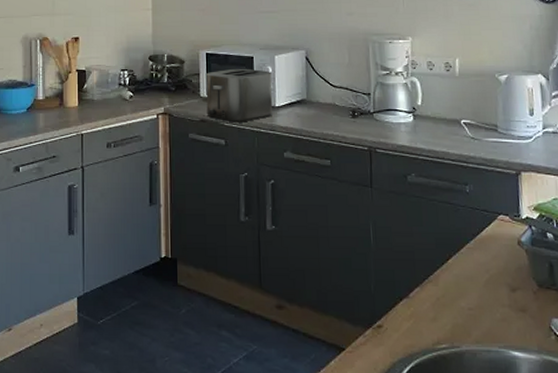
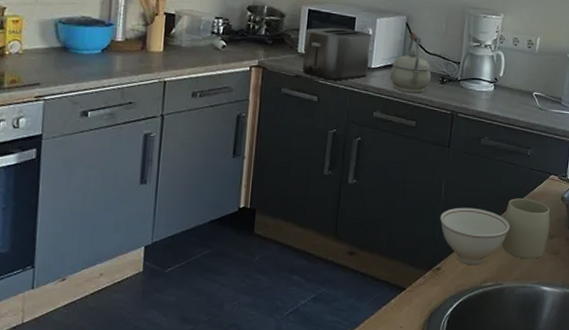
kettle: none [296,66,341,130] -> present [390,32,432,93]
bowl: none [373,254,458,323] -> present [440,207,510,266]
mug: none [449,243,510,317] -> present [502,198,551,259]

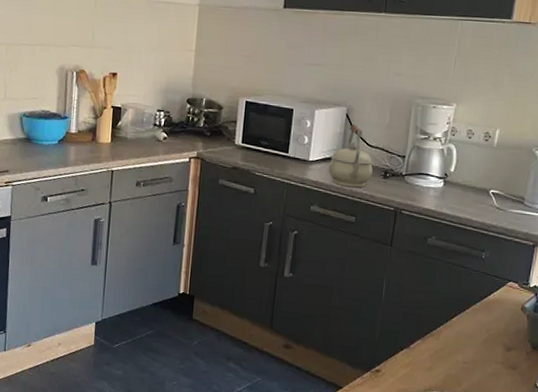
toaster: present [302,27,372,82] -> none [239,119,310,174]
bowl: present [440,207,510,266] -> none [380,309,459,372]
mug: present [502,198,551,259] -> none [449,304,508,372]

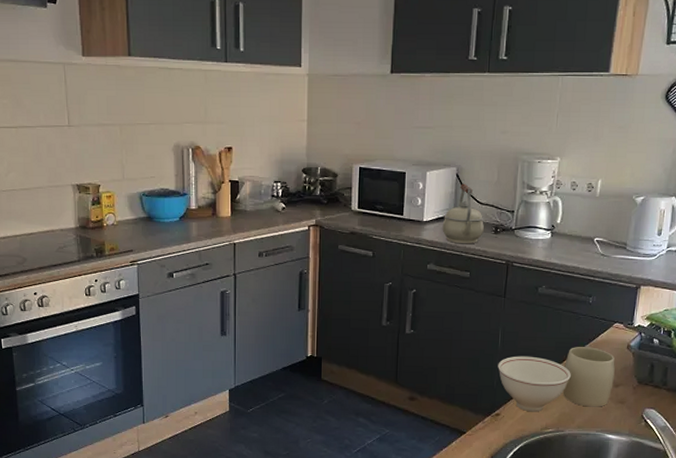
bowl: none [380,309,459,372] -> present [498,356,571,412]
mug: none [449,304,508,372] -> present [562,347,616,407]

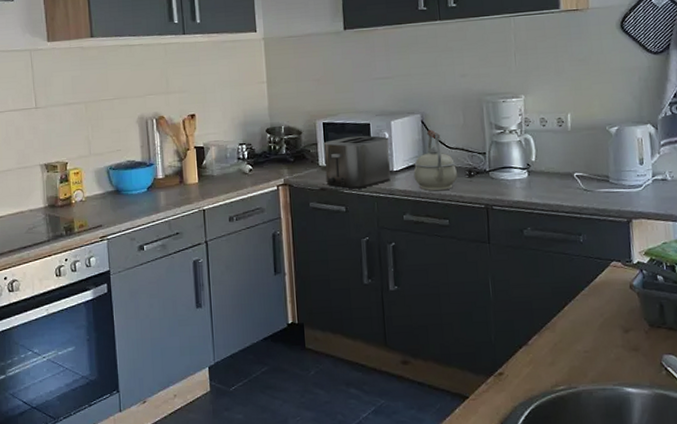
toaster: none [356,183,422,237] -> present [323,135,391,190]
bowl: present [498,356,571,412] -> none [493,305,574,368]
mug: present [562,347,616,407] -> none [565,290,623,358]

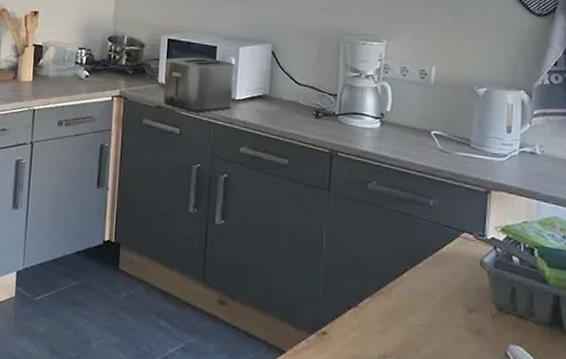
kettle: present [413,129,457,191] -> none [256,61,304,128]

